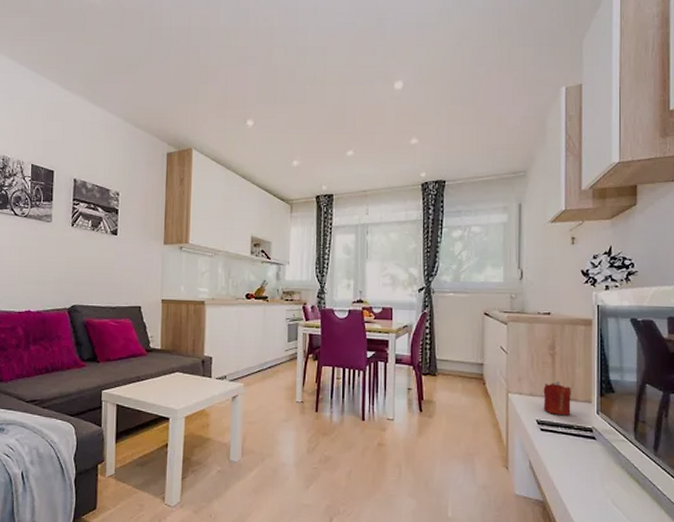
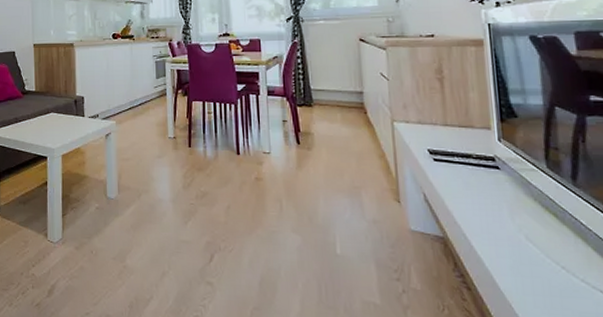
candle: present [543,380,572,416] -> none [433,106,468,145]

